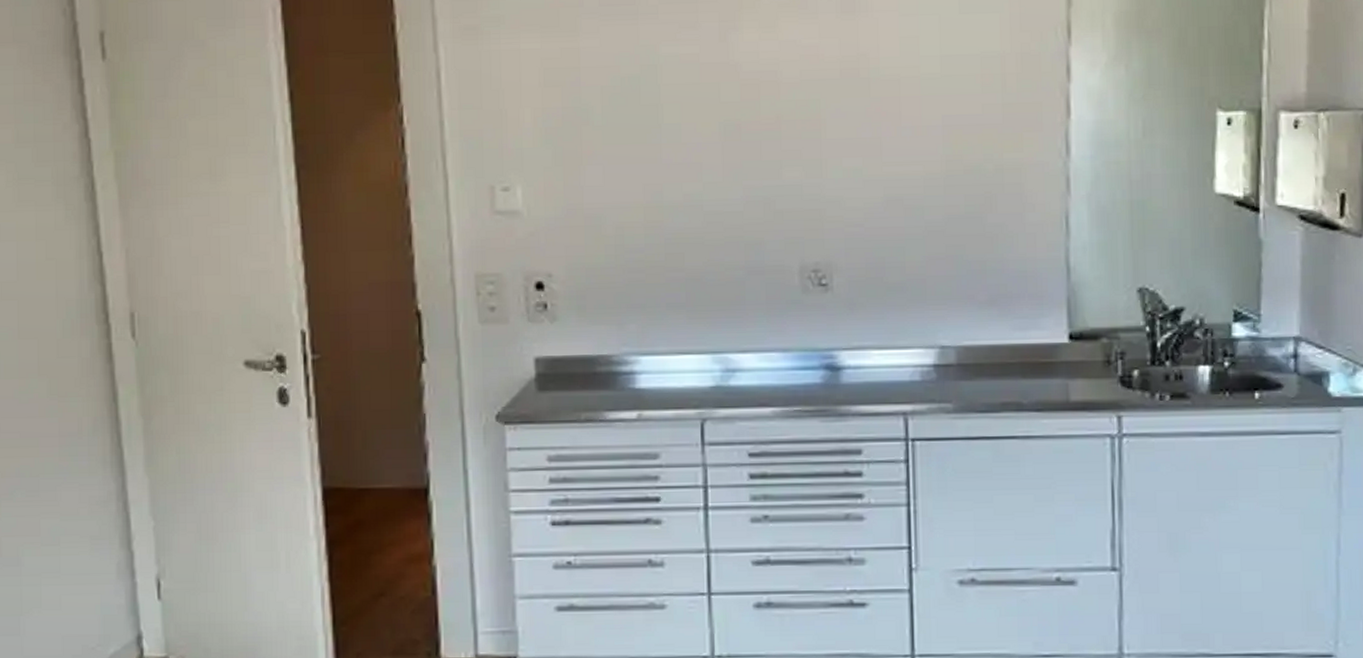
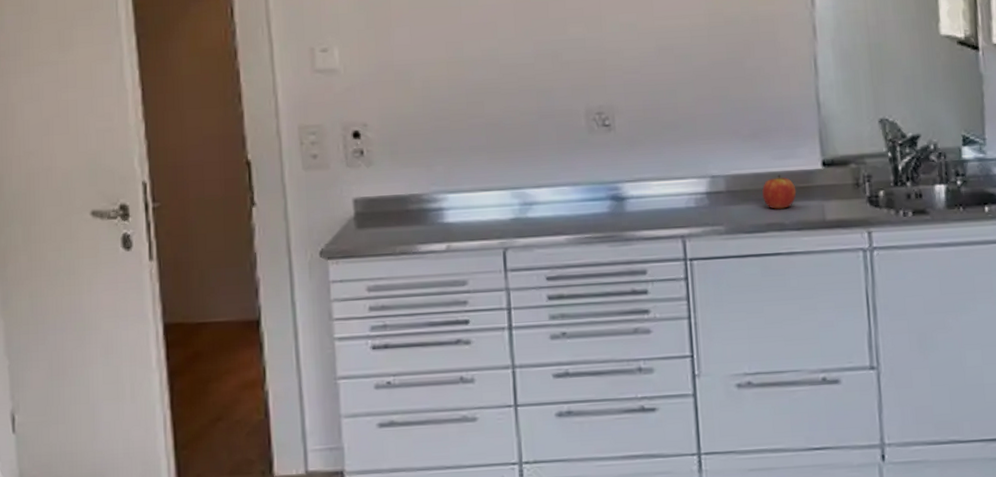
apple: none [998,347,1038,387] -> present [762,174,797,209]

